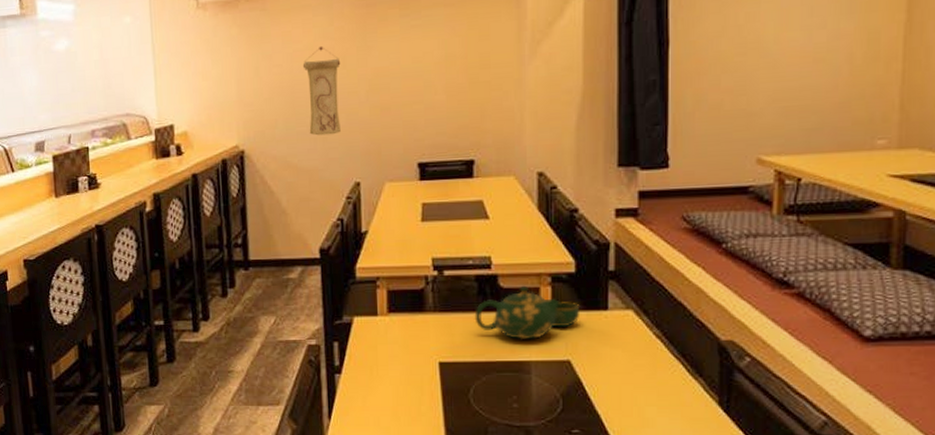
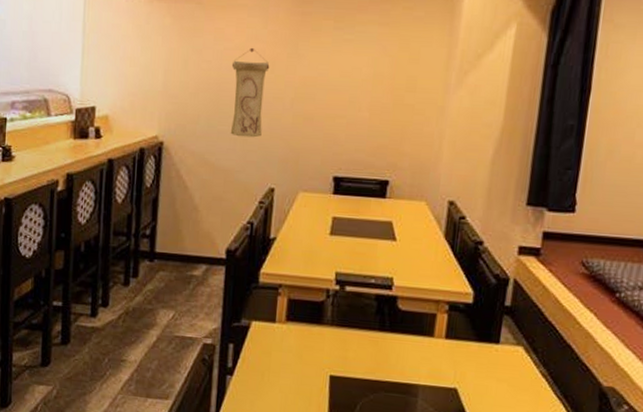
tea set: present [474,285,580,339] -> none [370,310,473,364]

